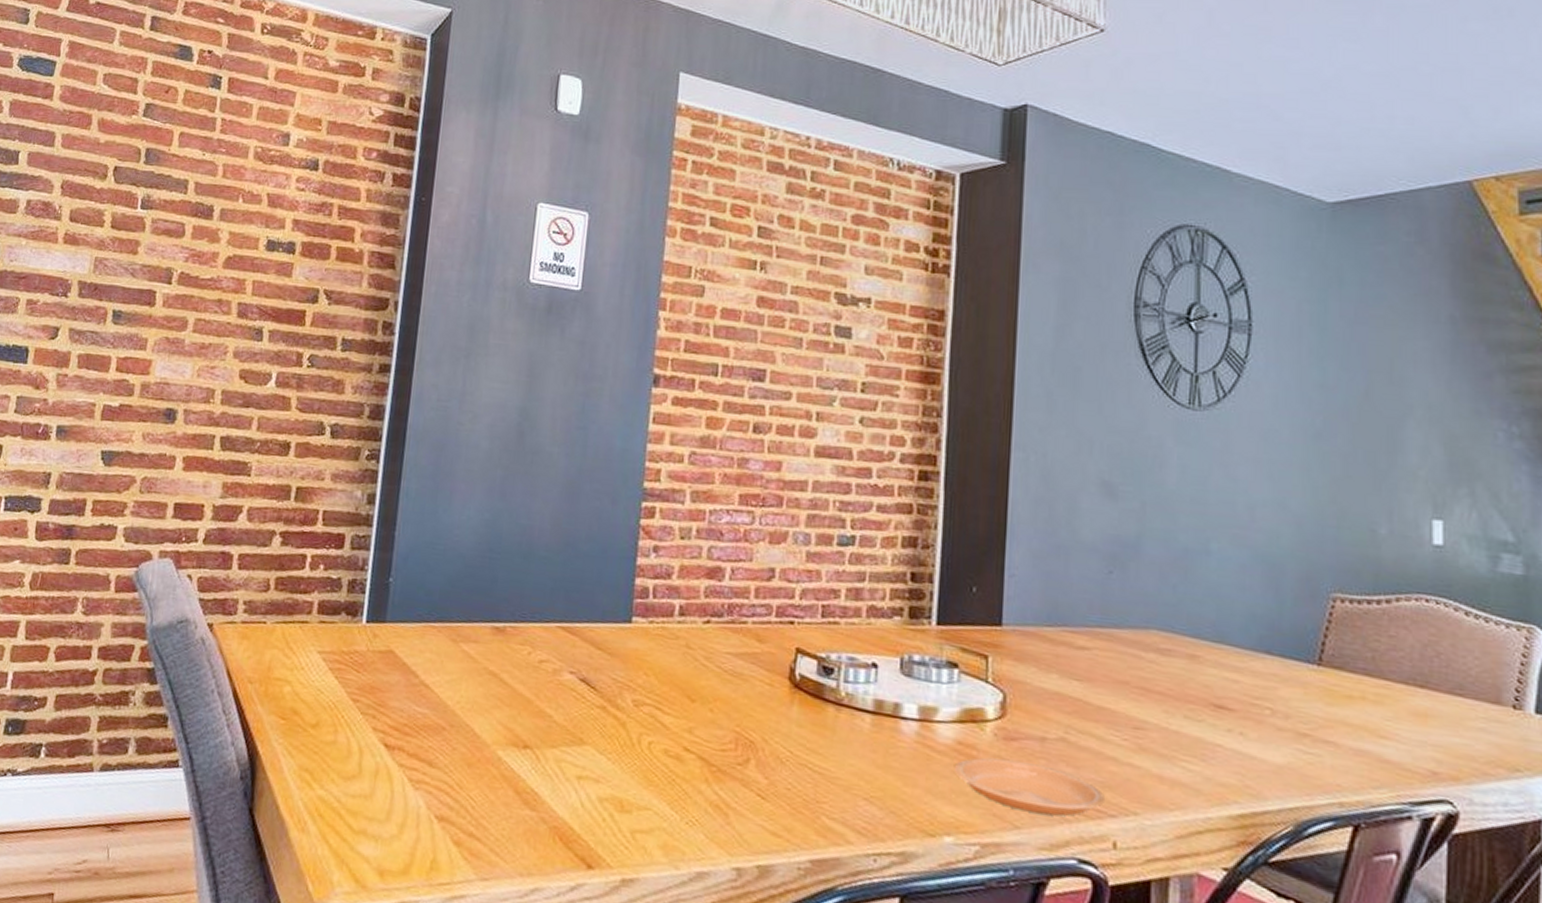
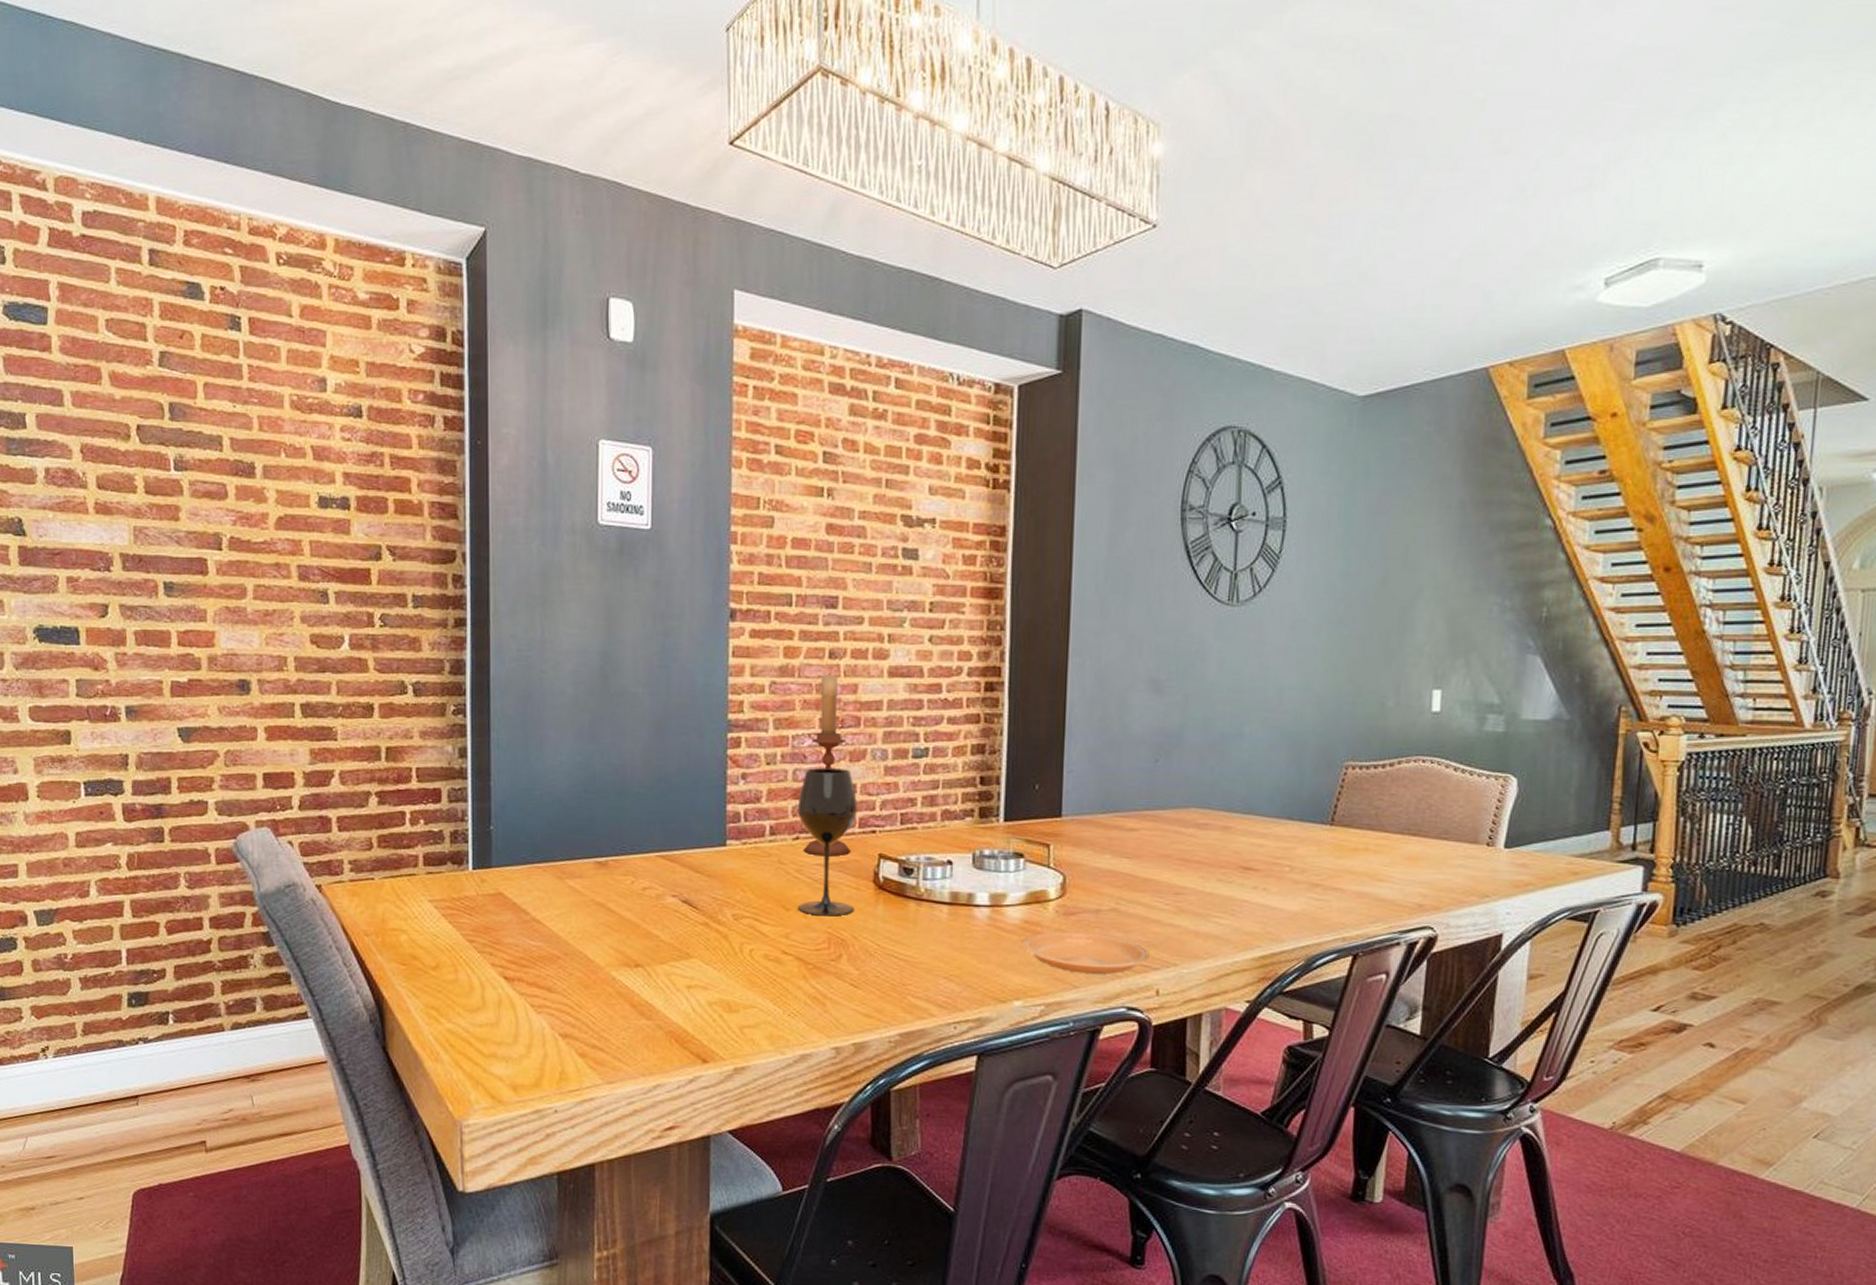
wineglass: none [703,547,775,714] -> present [797,768,857,916]
candlestick: none [714,444,766,646] -> present [804,669,850,856]

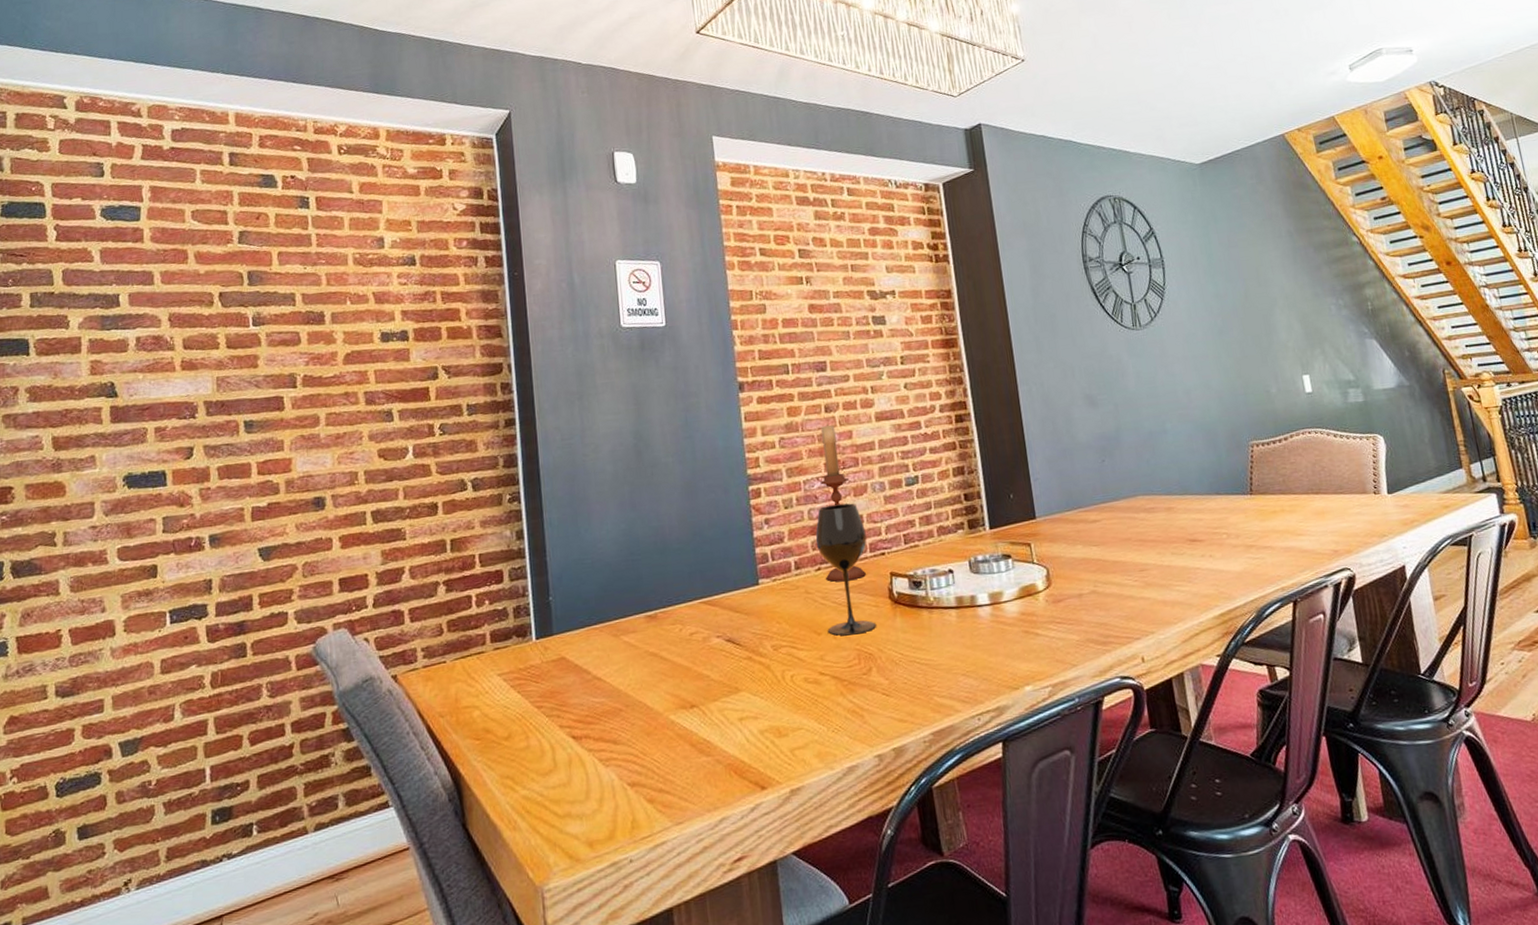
plate: present [1021,931,1149,974] -> none [1022,615,1130,653]

